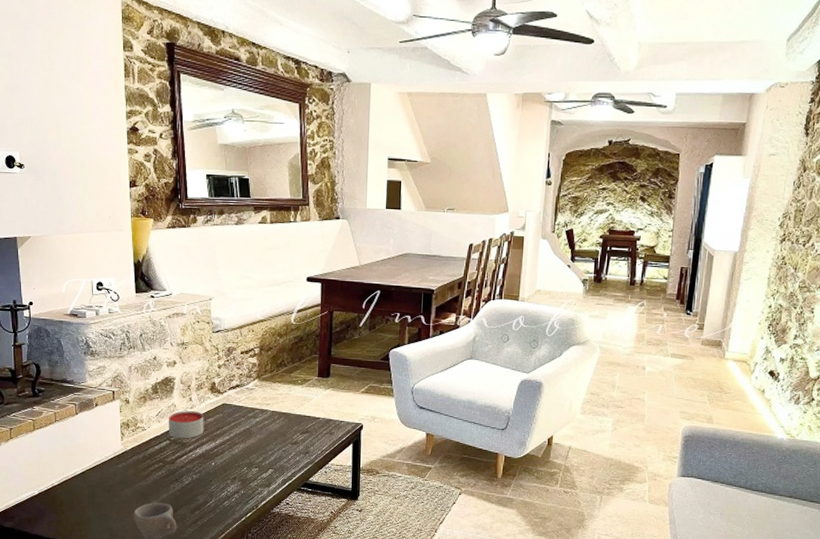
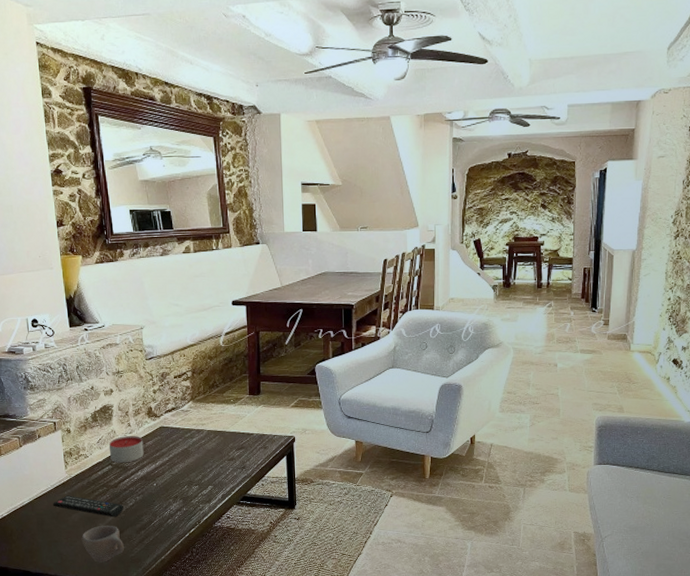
remote control: none [106,468,179,495] -> present [53,495,123,517]

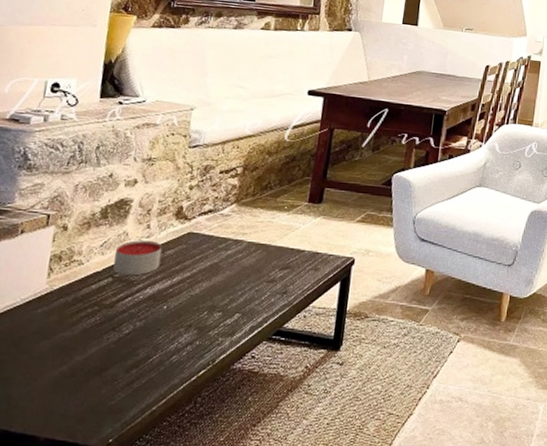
remote control: present [53,495,123,517] -> none [16,314,116,349]
cup: present [81,525,125,562] -> none [45,358,104,412]

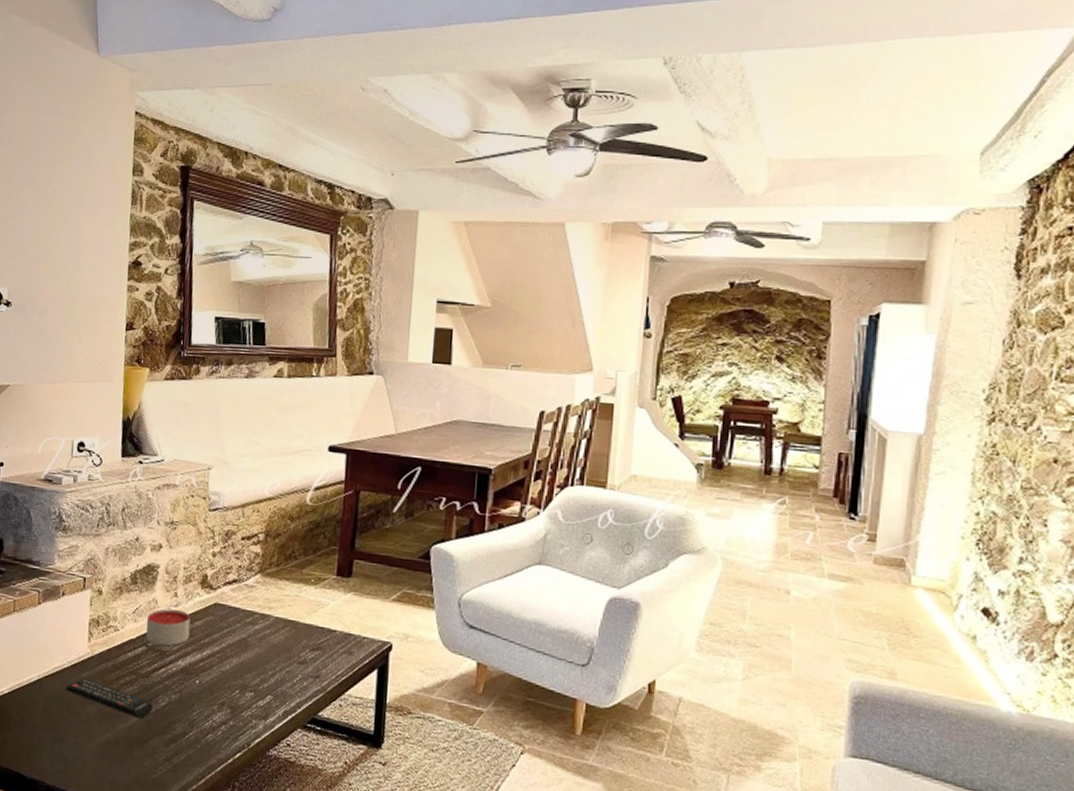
remote control: none [16,314,116,349] -> present [66,678,153,719]

